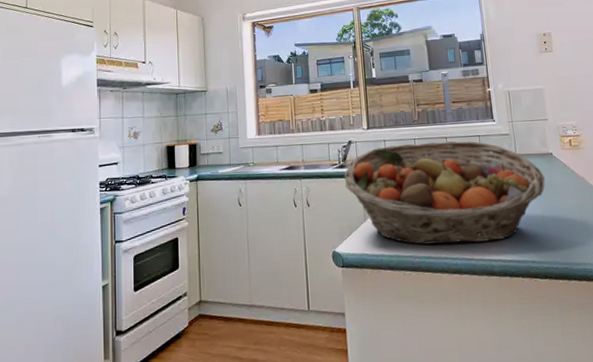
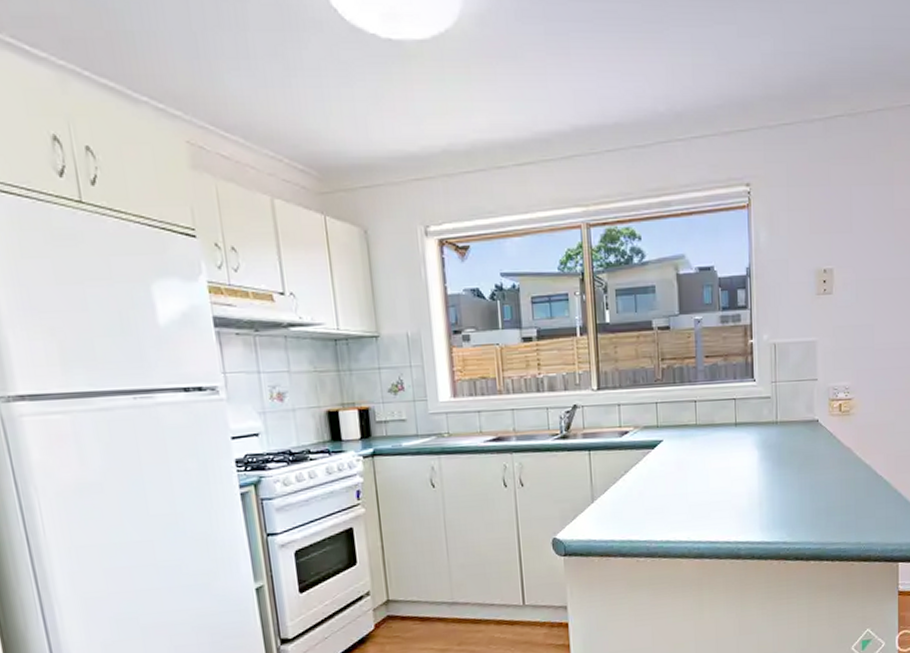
fruit basket: present [344,141,545,245] -> none [567,405,806,528]

